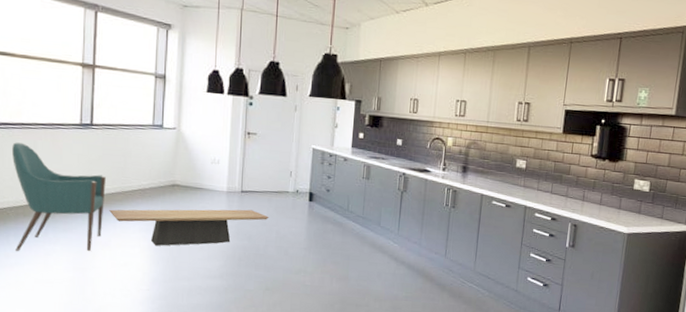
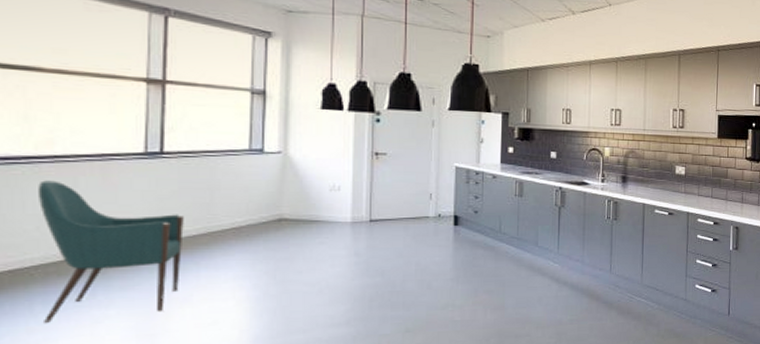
coffee table: present [109,209,269,246] -> none [189,241,406,295]

